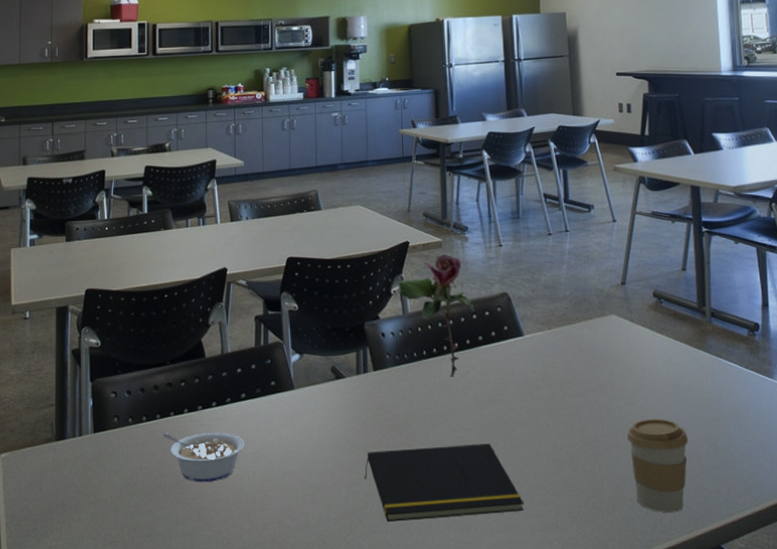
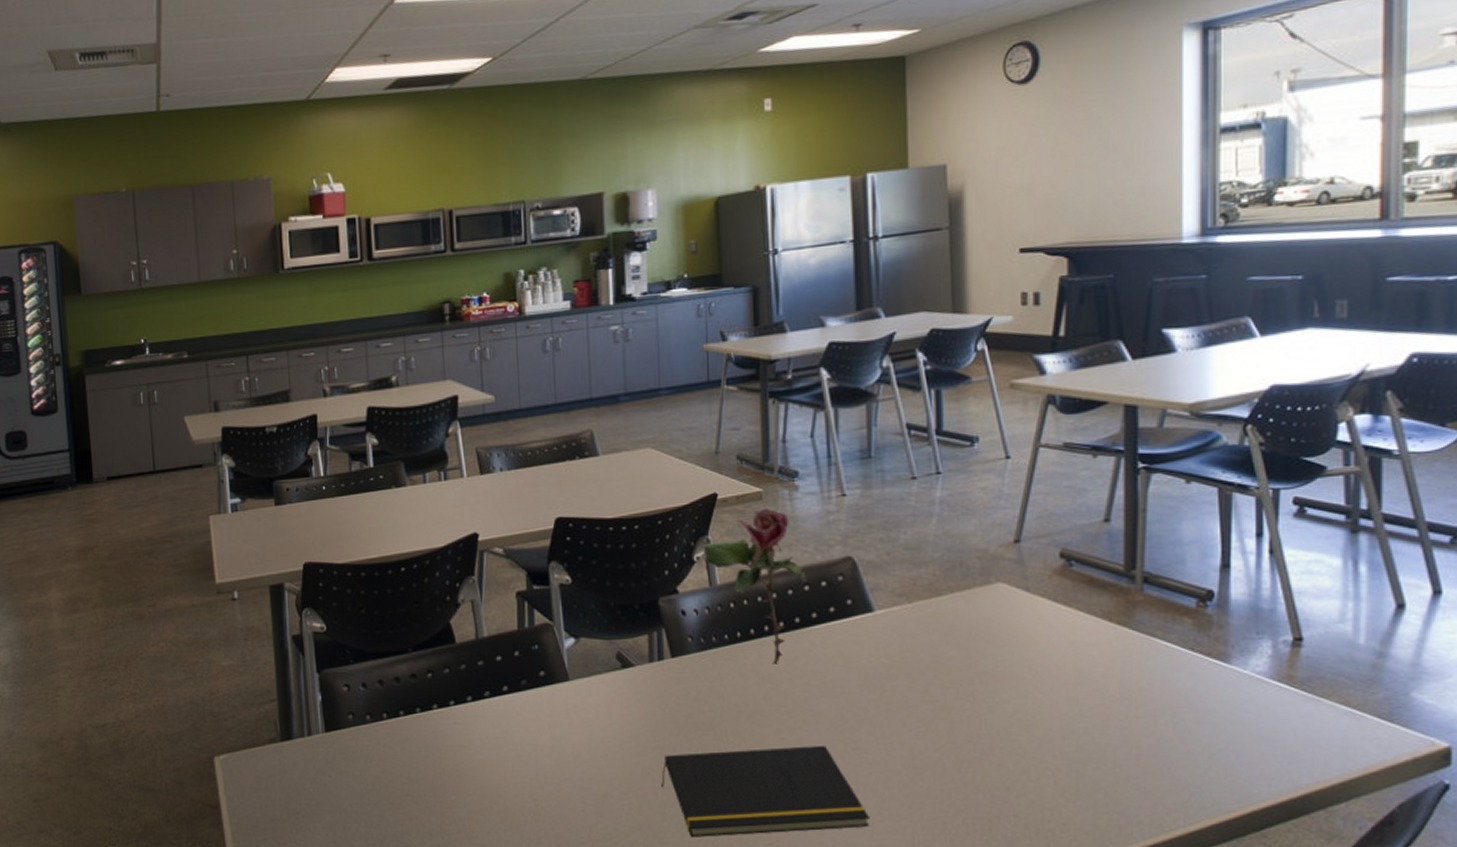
legume: present [163,433,245,483] -> none [408,732,510,790]
coffee cup: present [627,419,689,513] -> none [1014,716,1101,831]

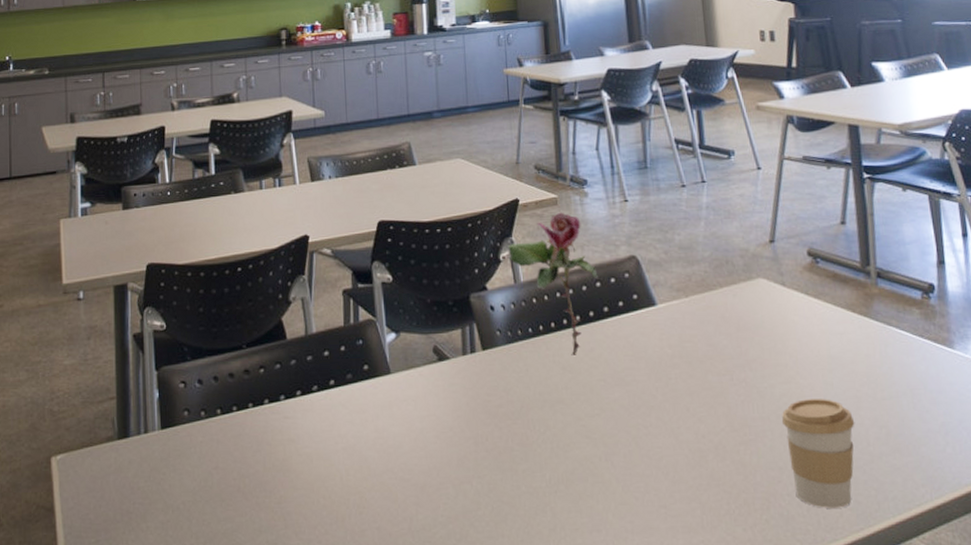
notepad: present [661,745,870,837] -> none [476,431,663,525]
coffee cup: none [1014,716,1101,831] -> present [782,399,855,508]

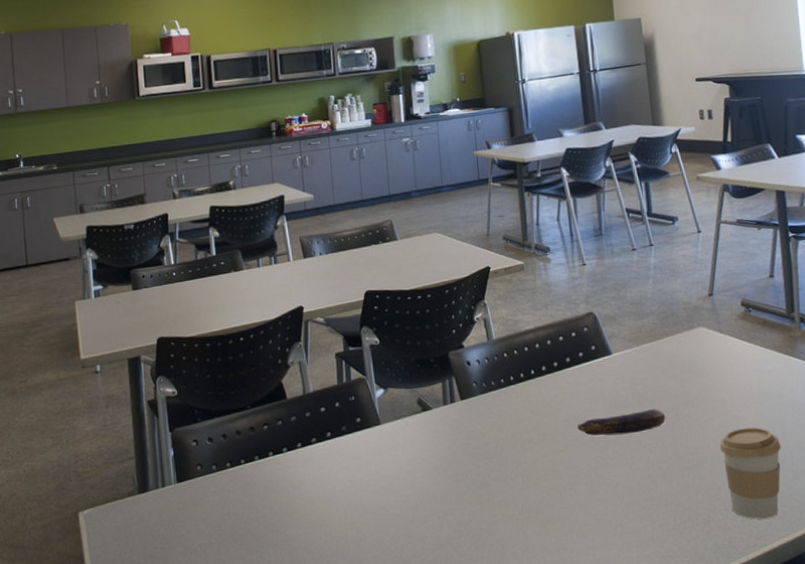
flower: present [508,212,599,355] -> none [481,276,562,401]
banana: none [616,371,719,400] -> present [578,409,666,436]

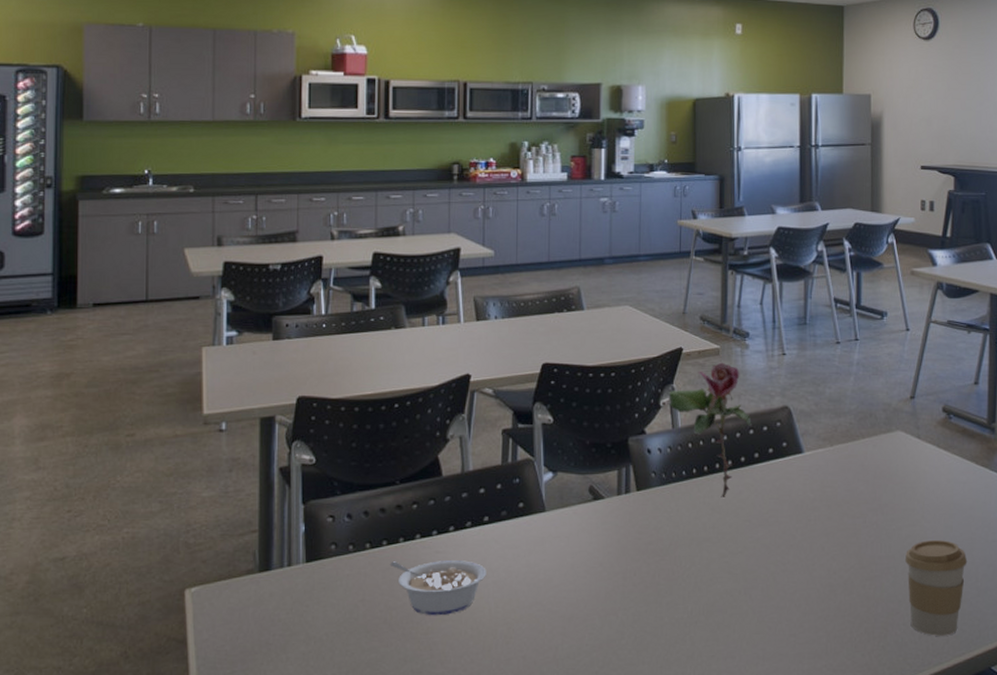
legume: none [248,473,334,525] -> present [389,560,486,616]
flower: none [481,276,562,401] -> present [668,362,753,497]
banana: present [578,409,666,436] -> none [760,514,853,539]

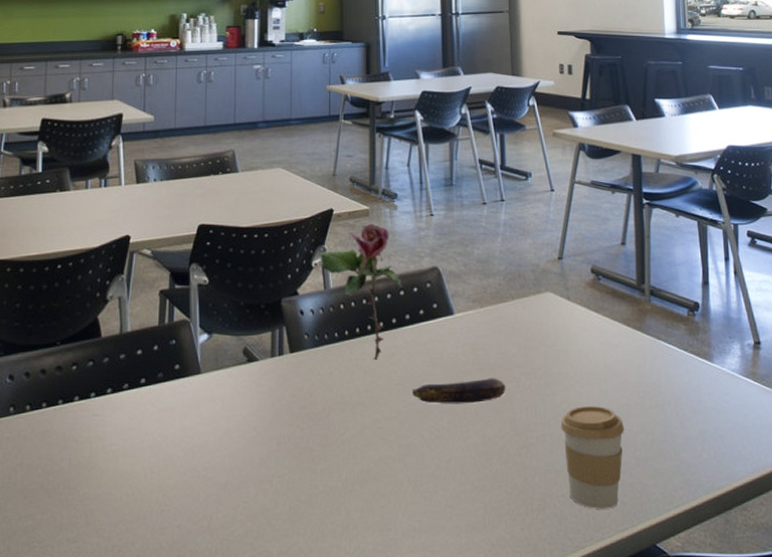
legume: present [389,560,486,616] -> none [48,424,143,482]
banana: none [760,514,853,539] -> present [413,378,506,404]

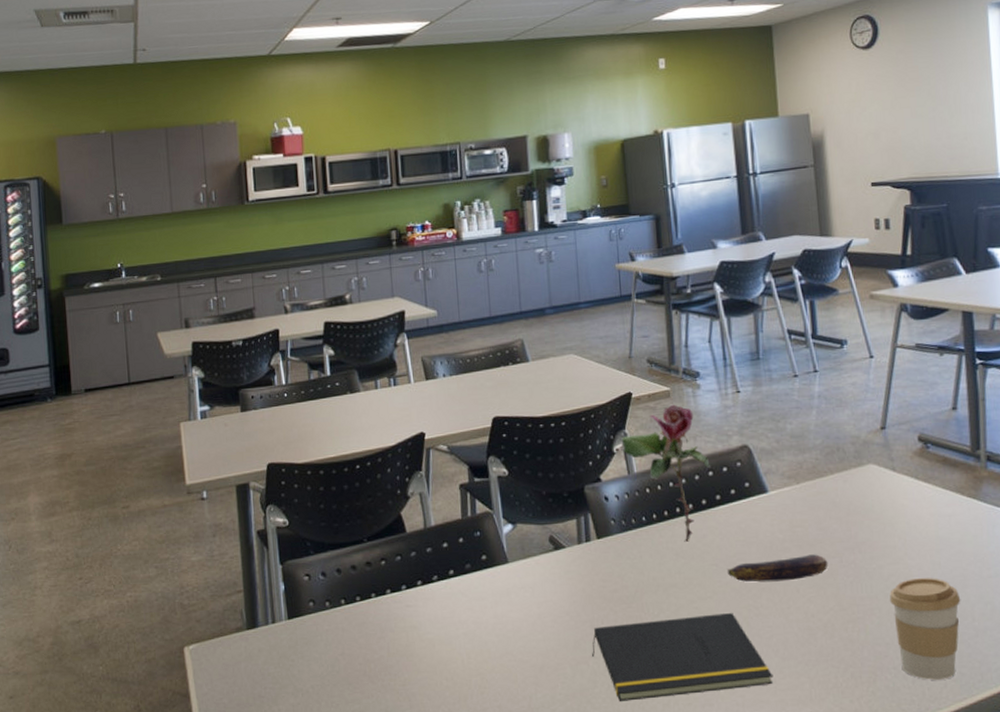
notepad: none [276,433,450,523] -> present [592,612,773,701]

